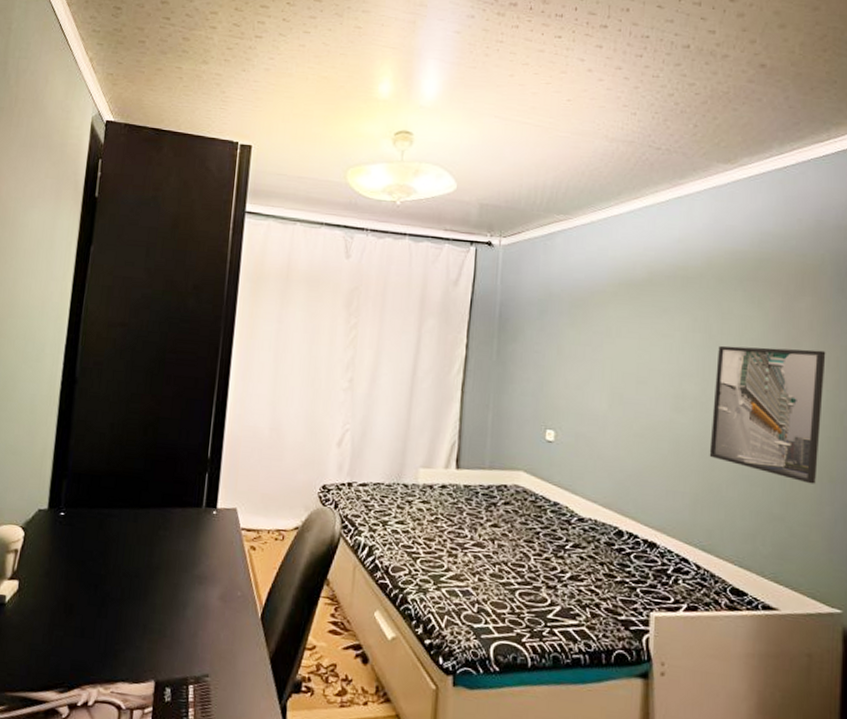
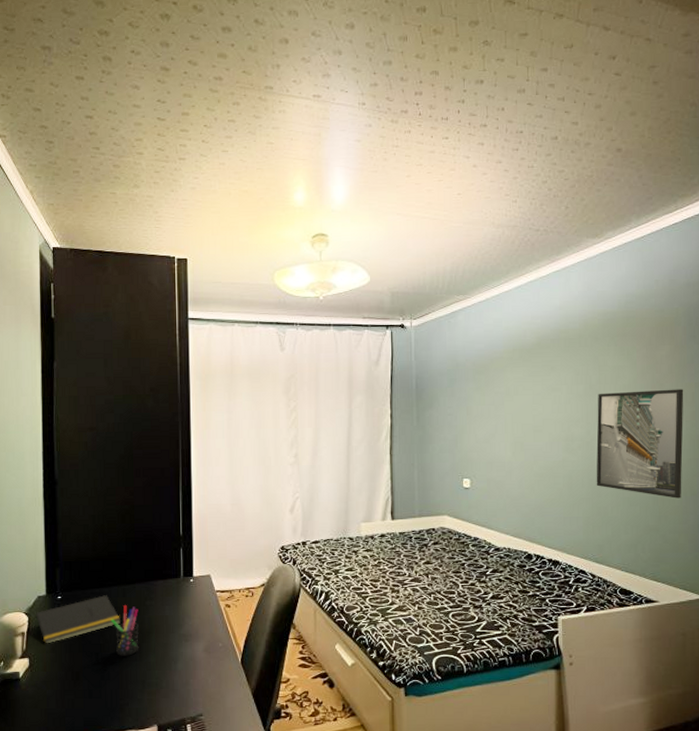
notepad: none [30,517,129,566] -> present [34,595,121,643]
pen holder: none [116,532,150,593] -> present [110,605,139,656]

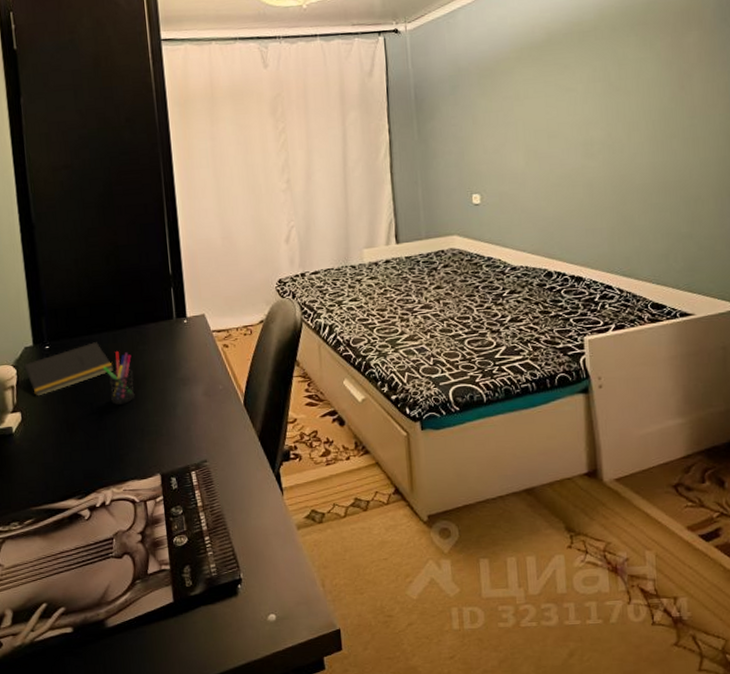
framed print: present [596,389,684,499] -> none [618,79,717,201]

